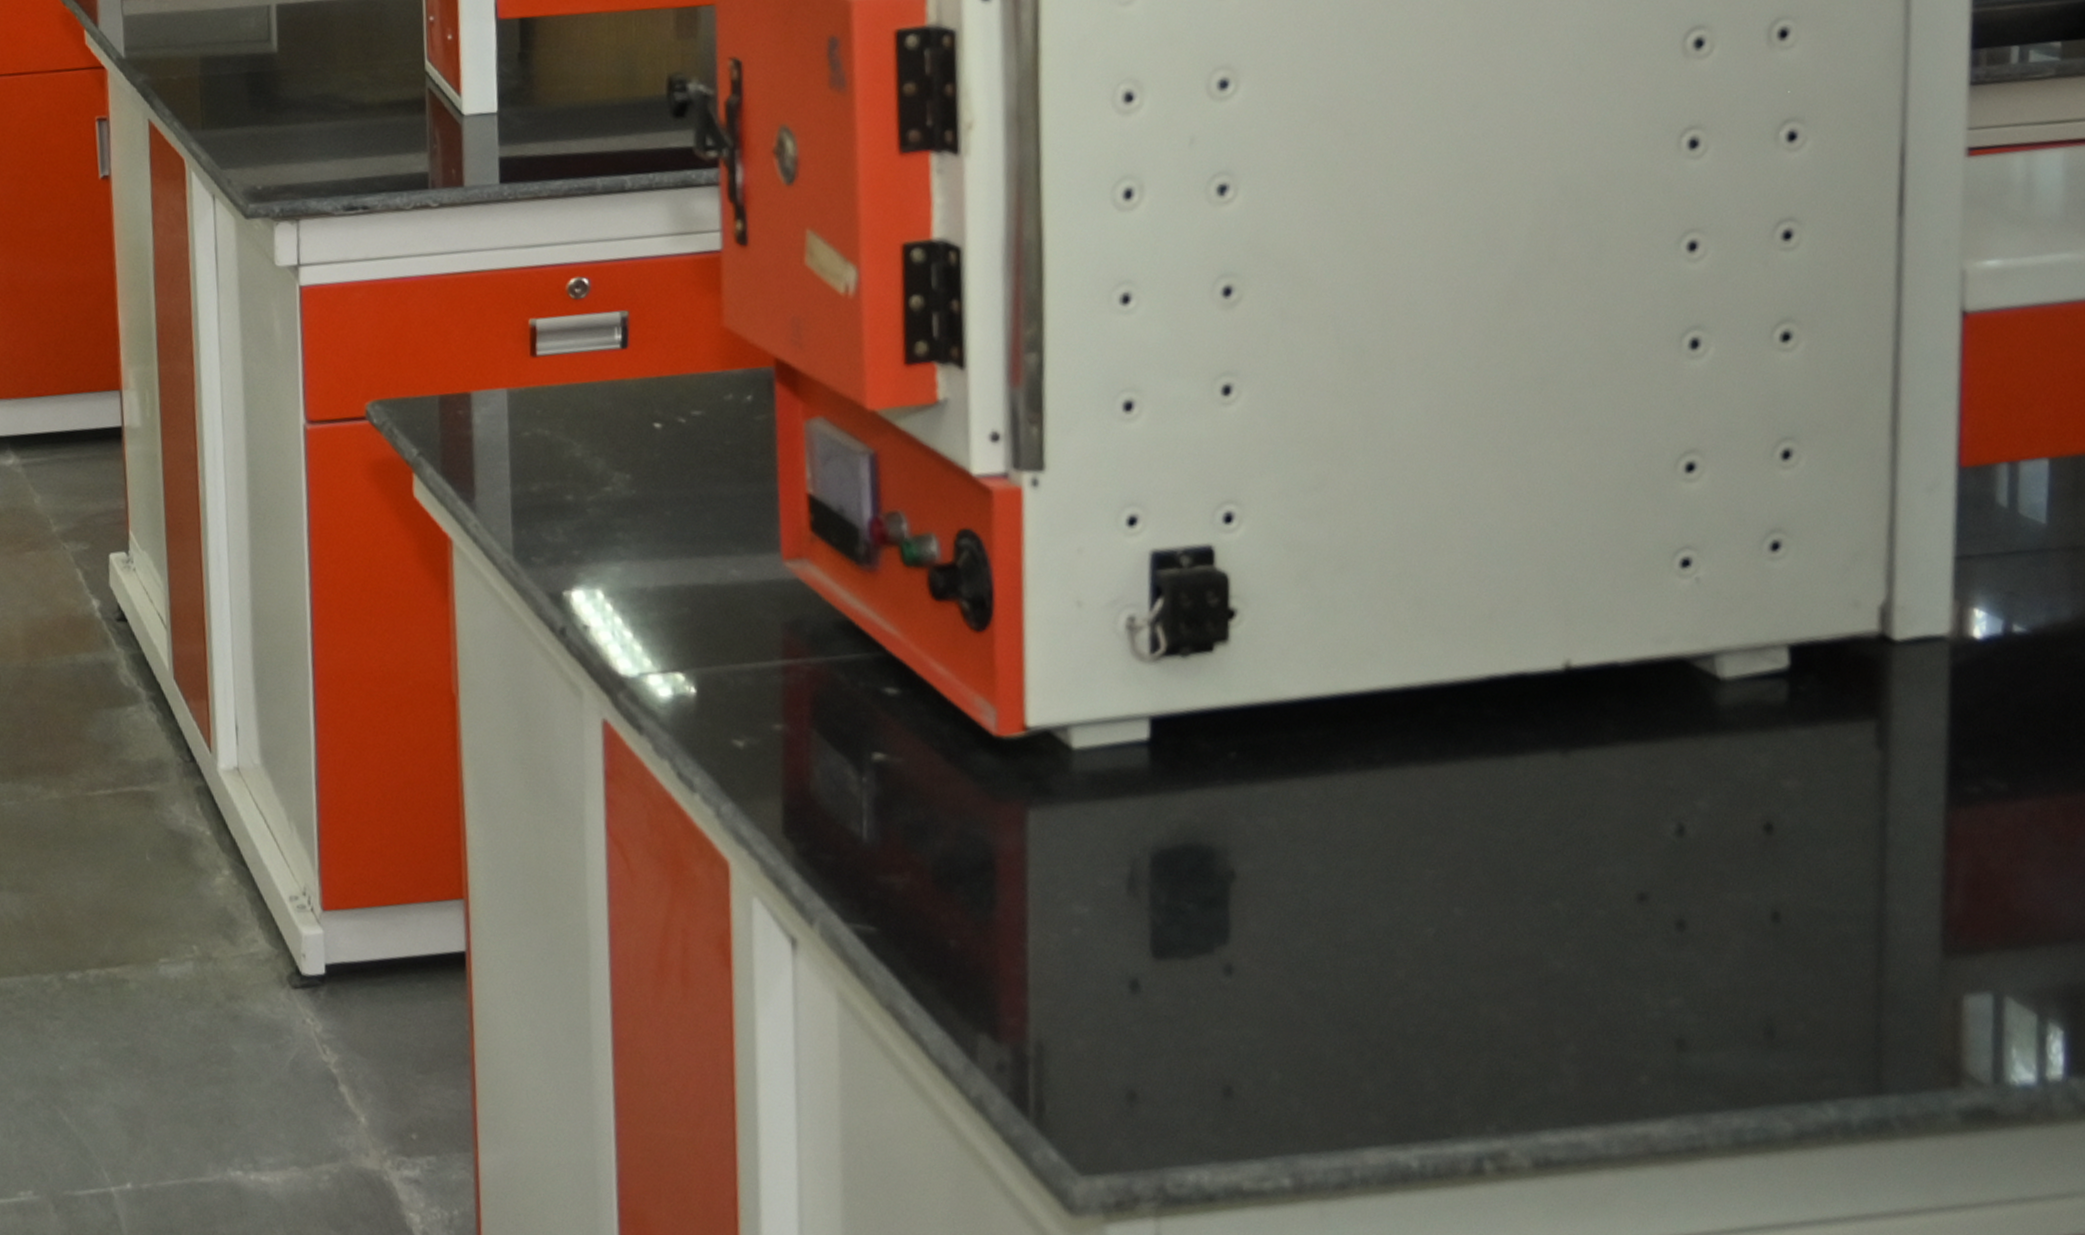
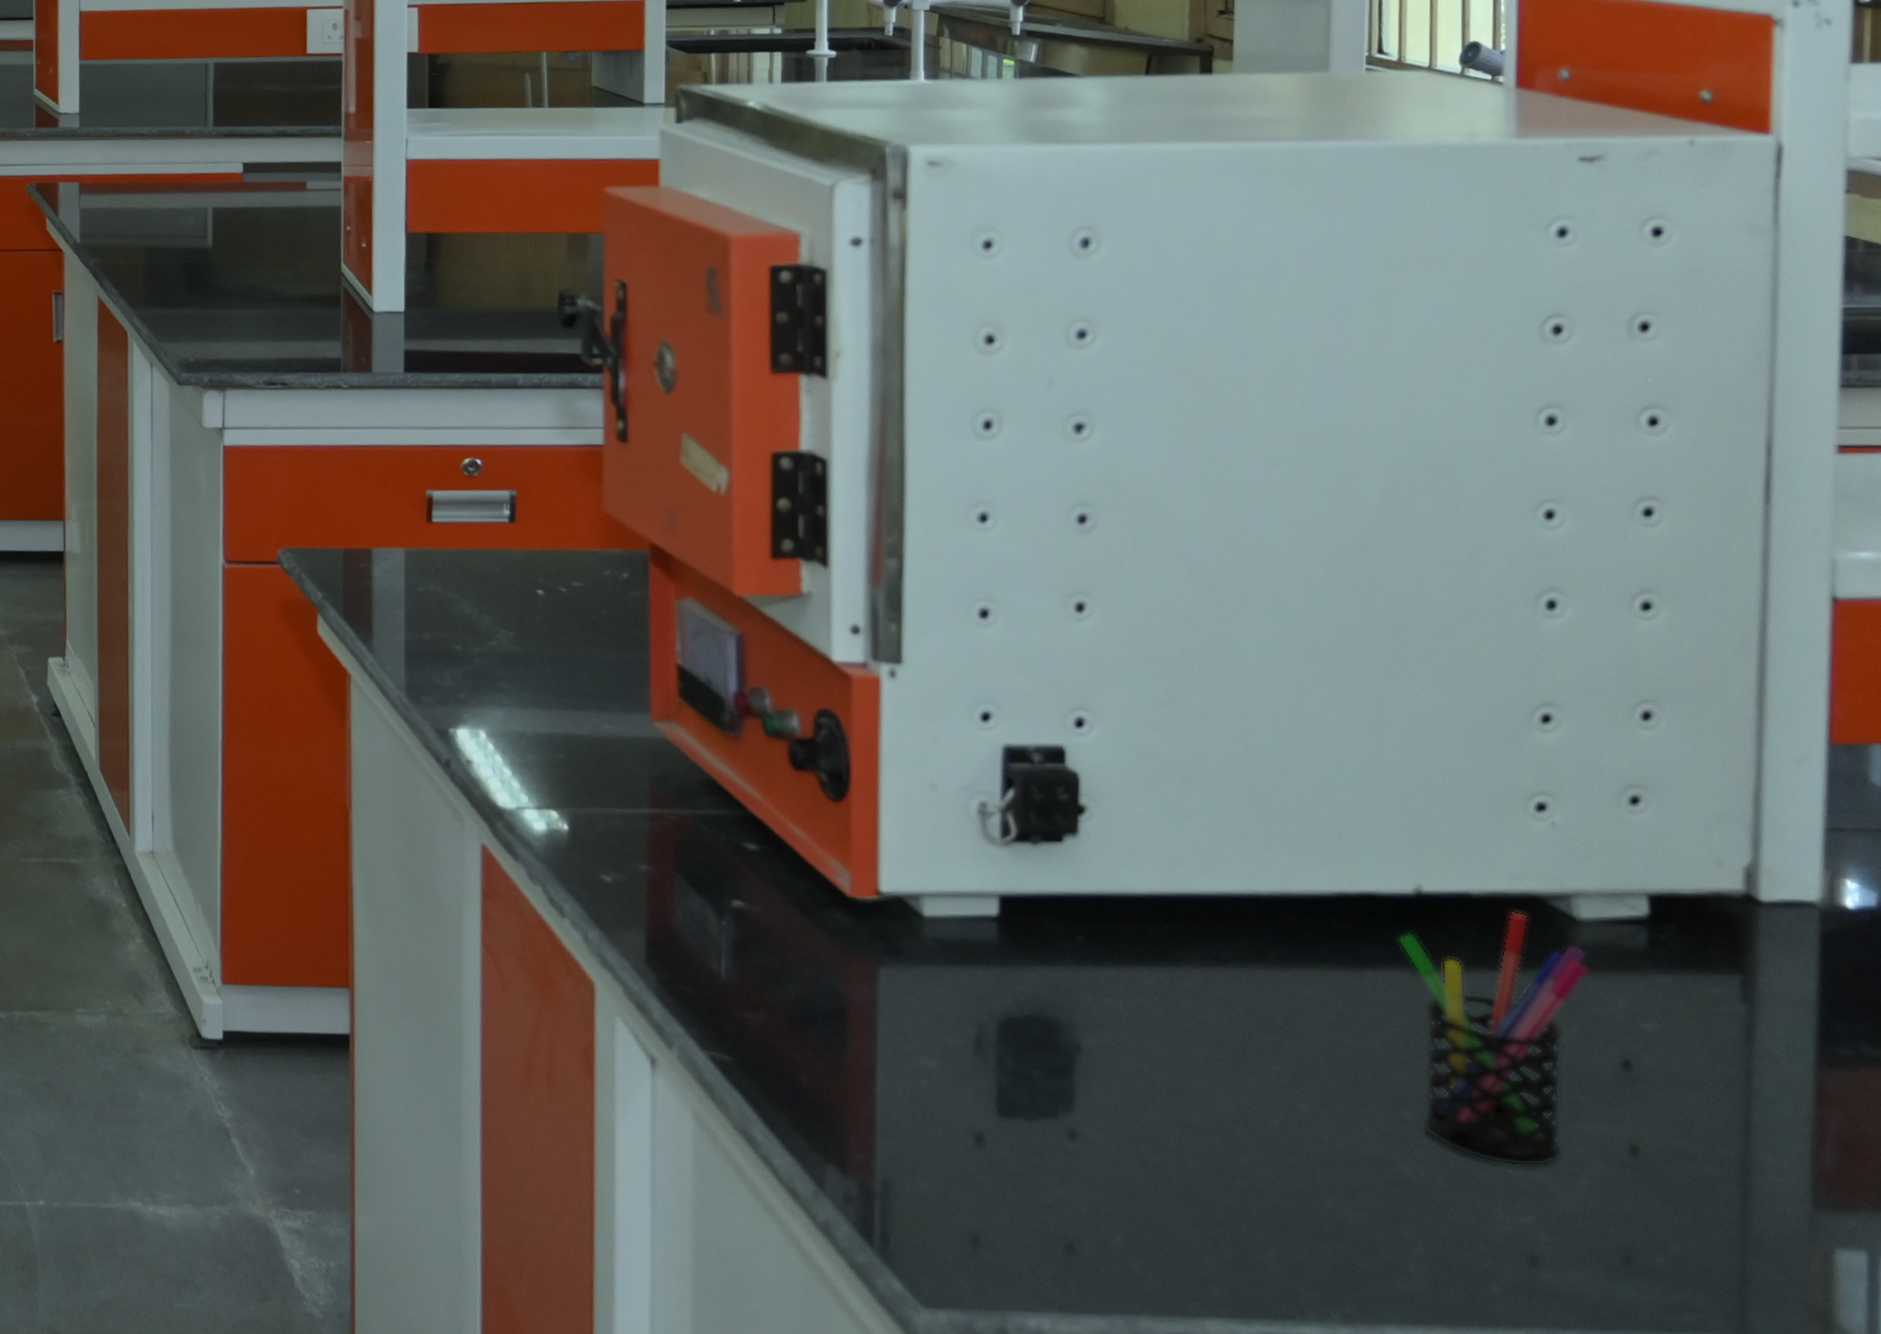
pen holder: none [1548,676,1733,948] -> present [1398,911,1590,1167]

